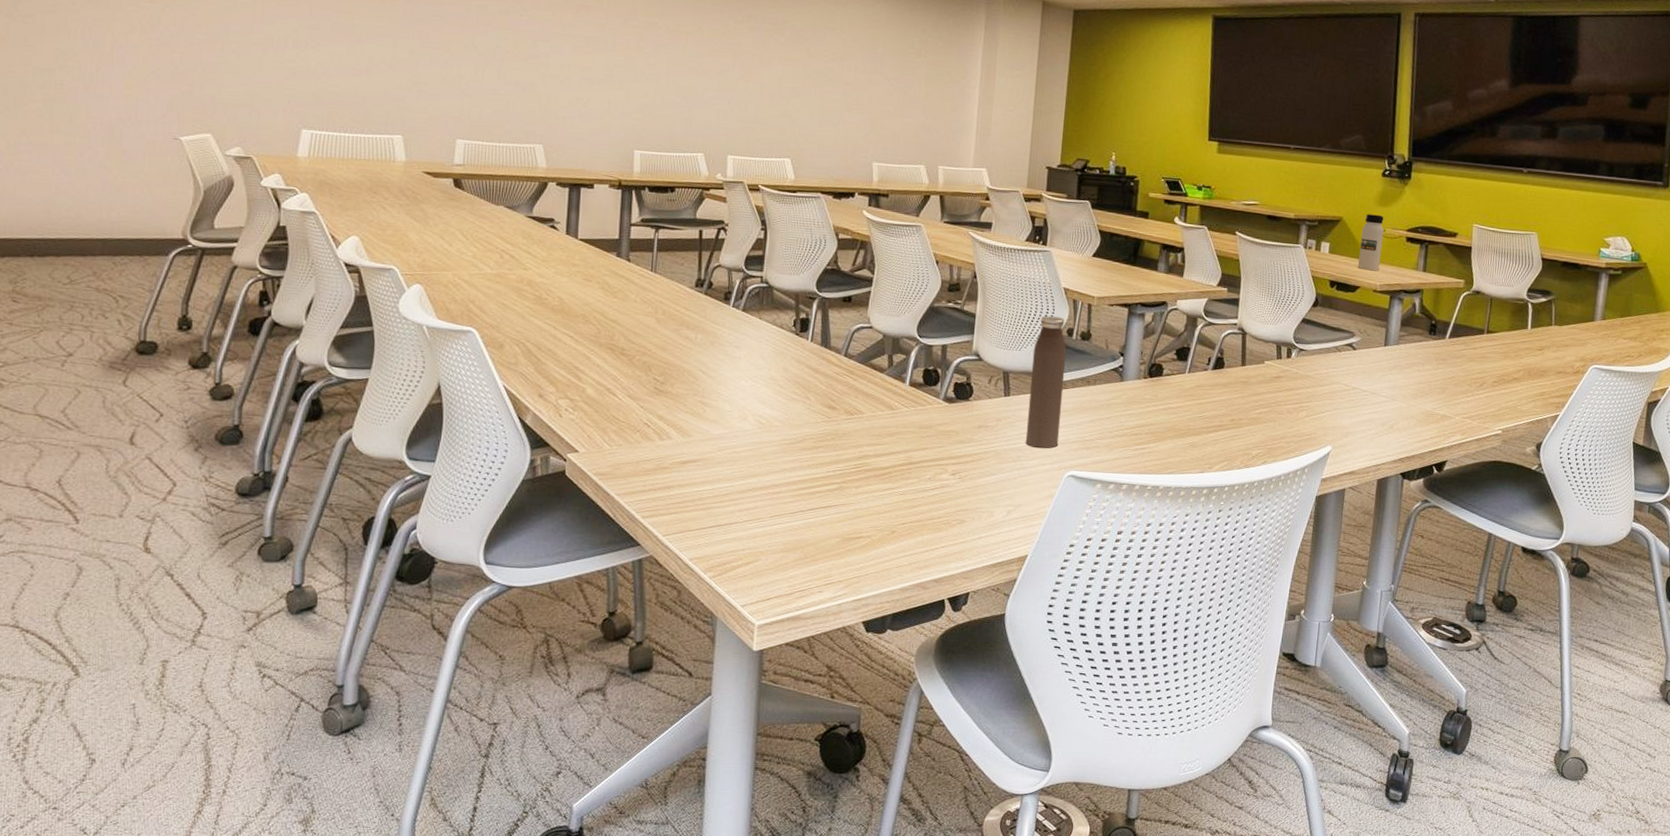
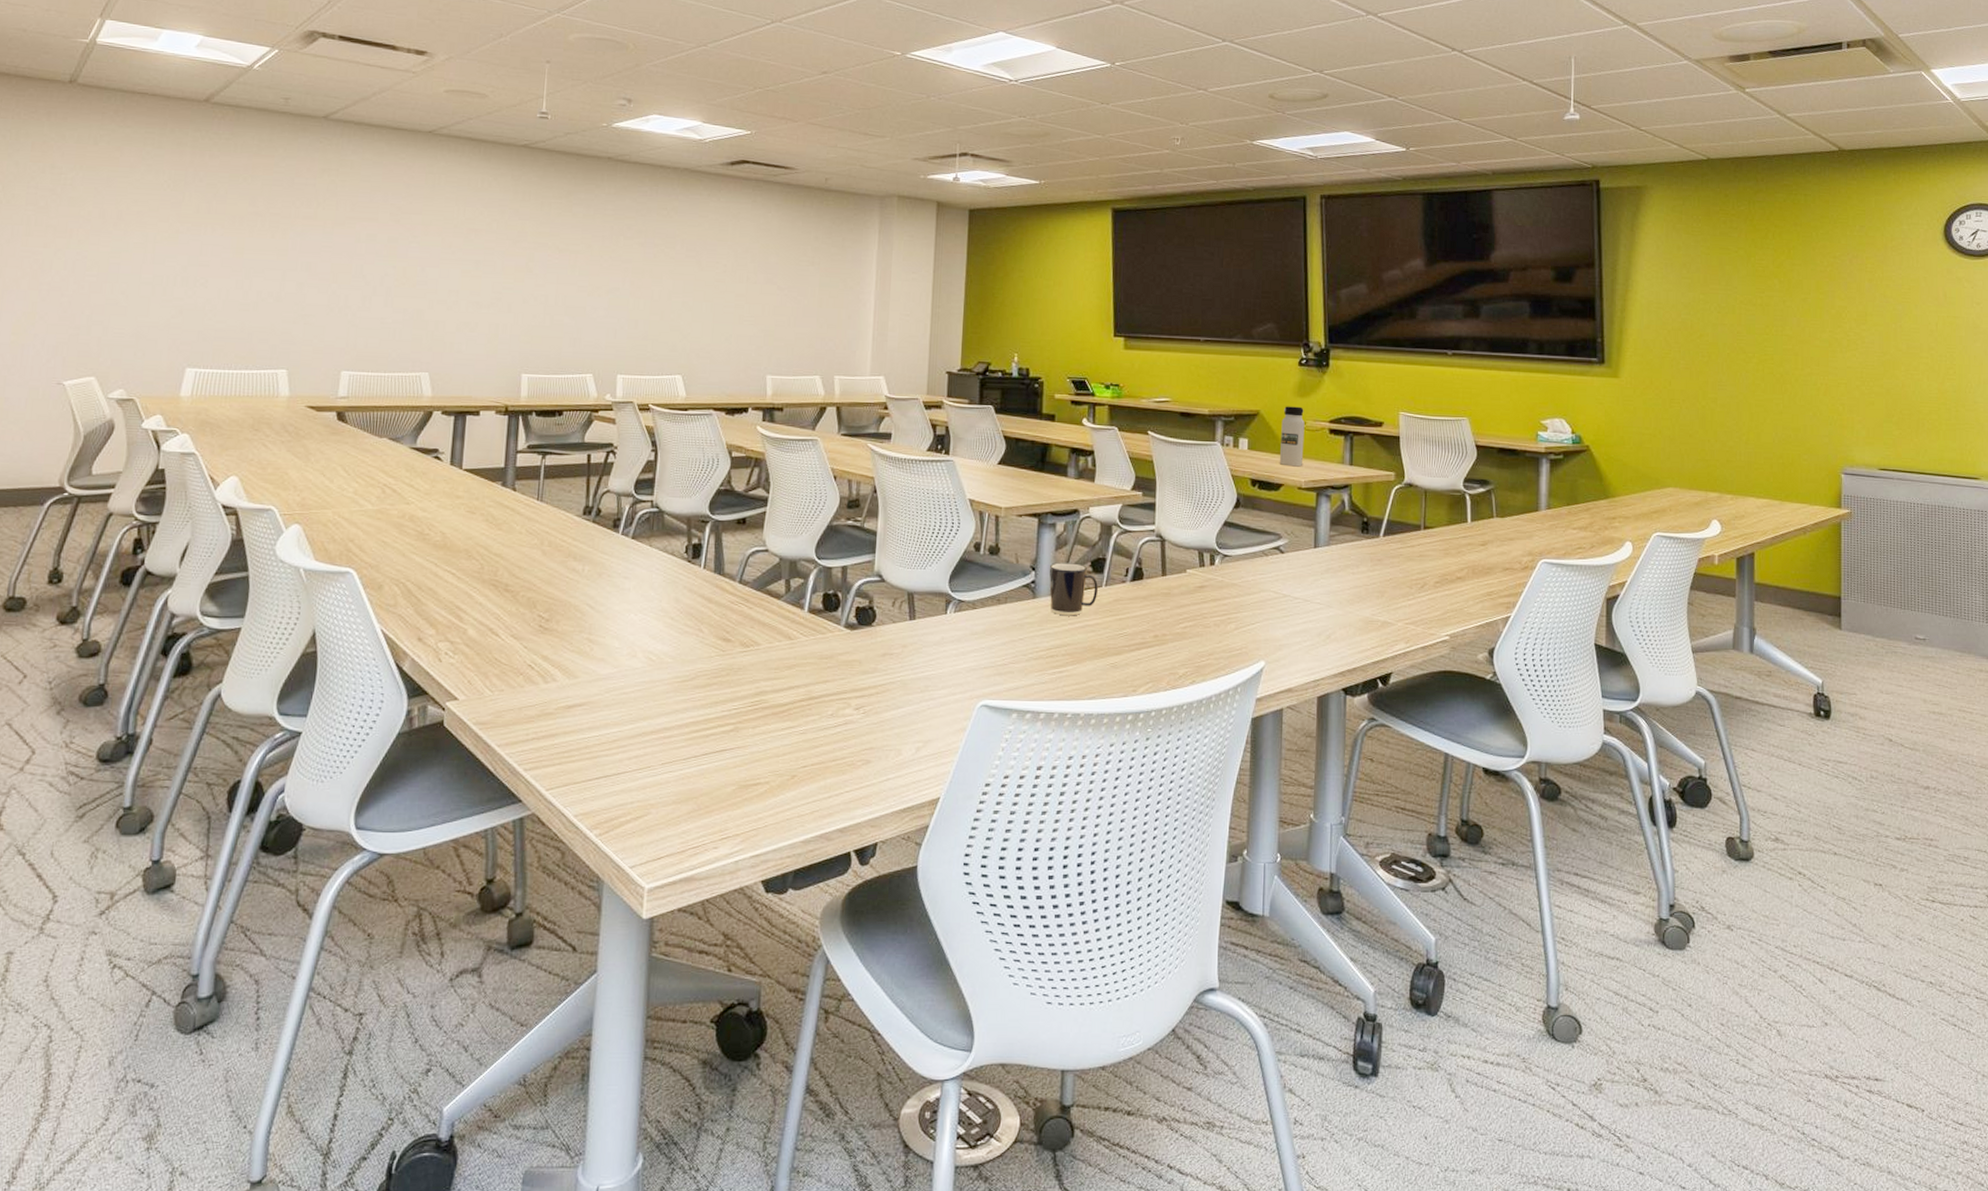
water bottle: present [1025,316,1067,449] -> none [933,530,975,677]
mug: none [1136,350,1182,399] -> present [1049,562,1098,616]

